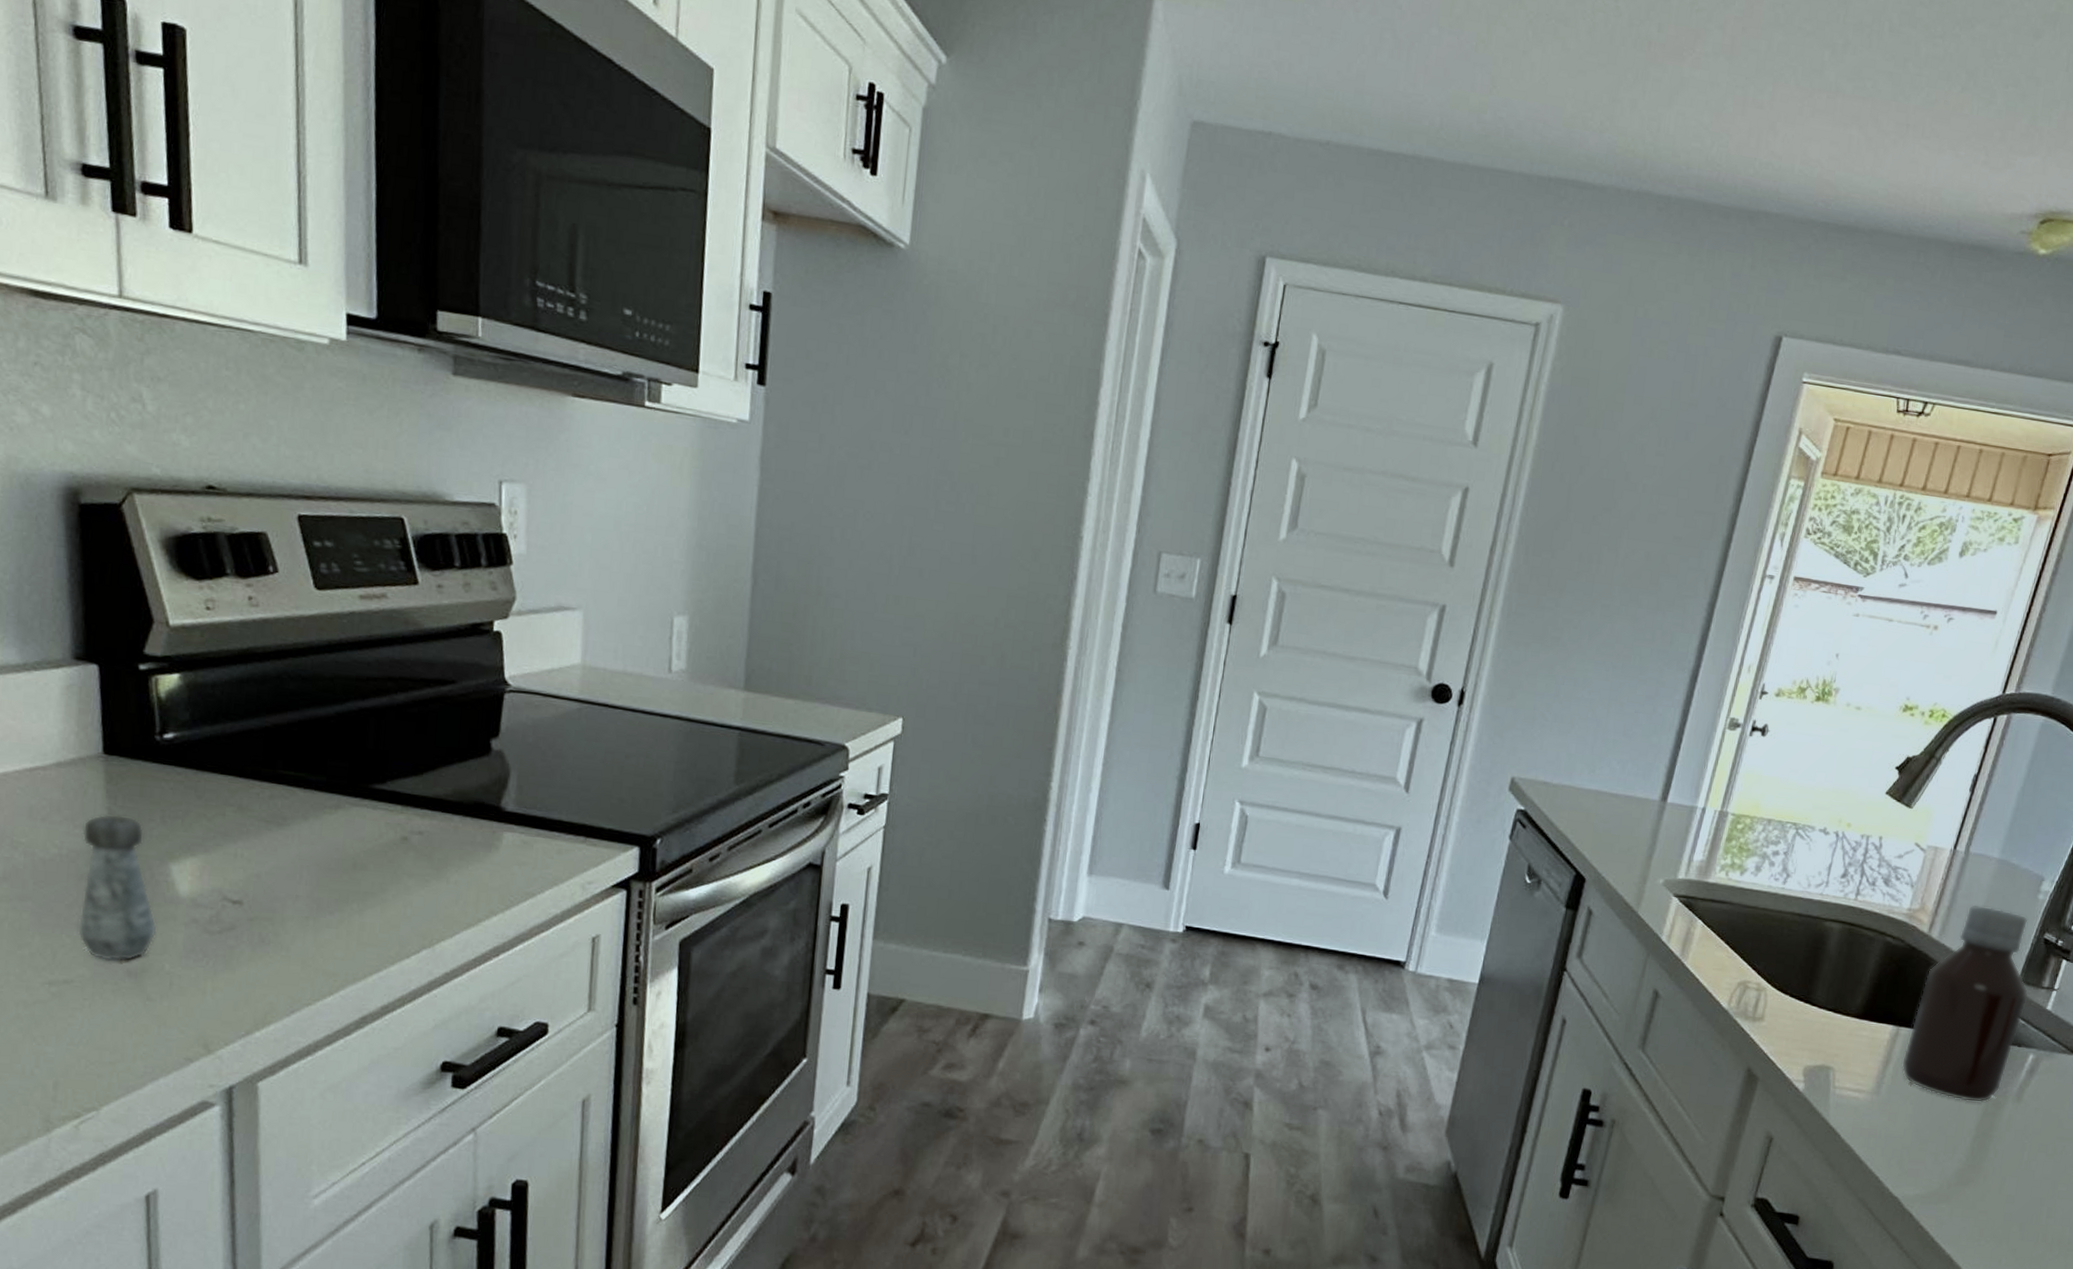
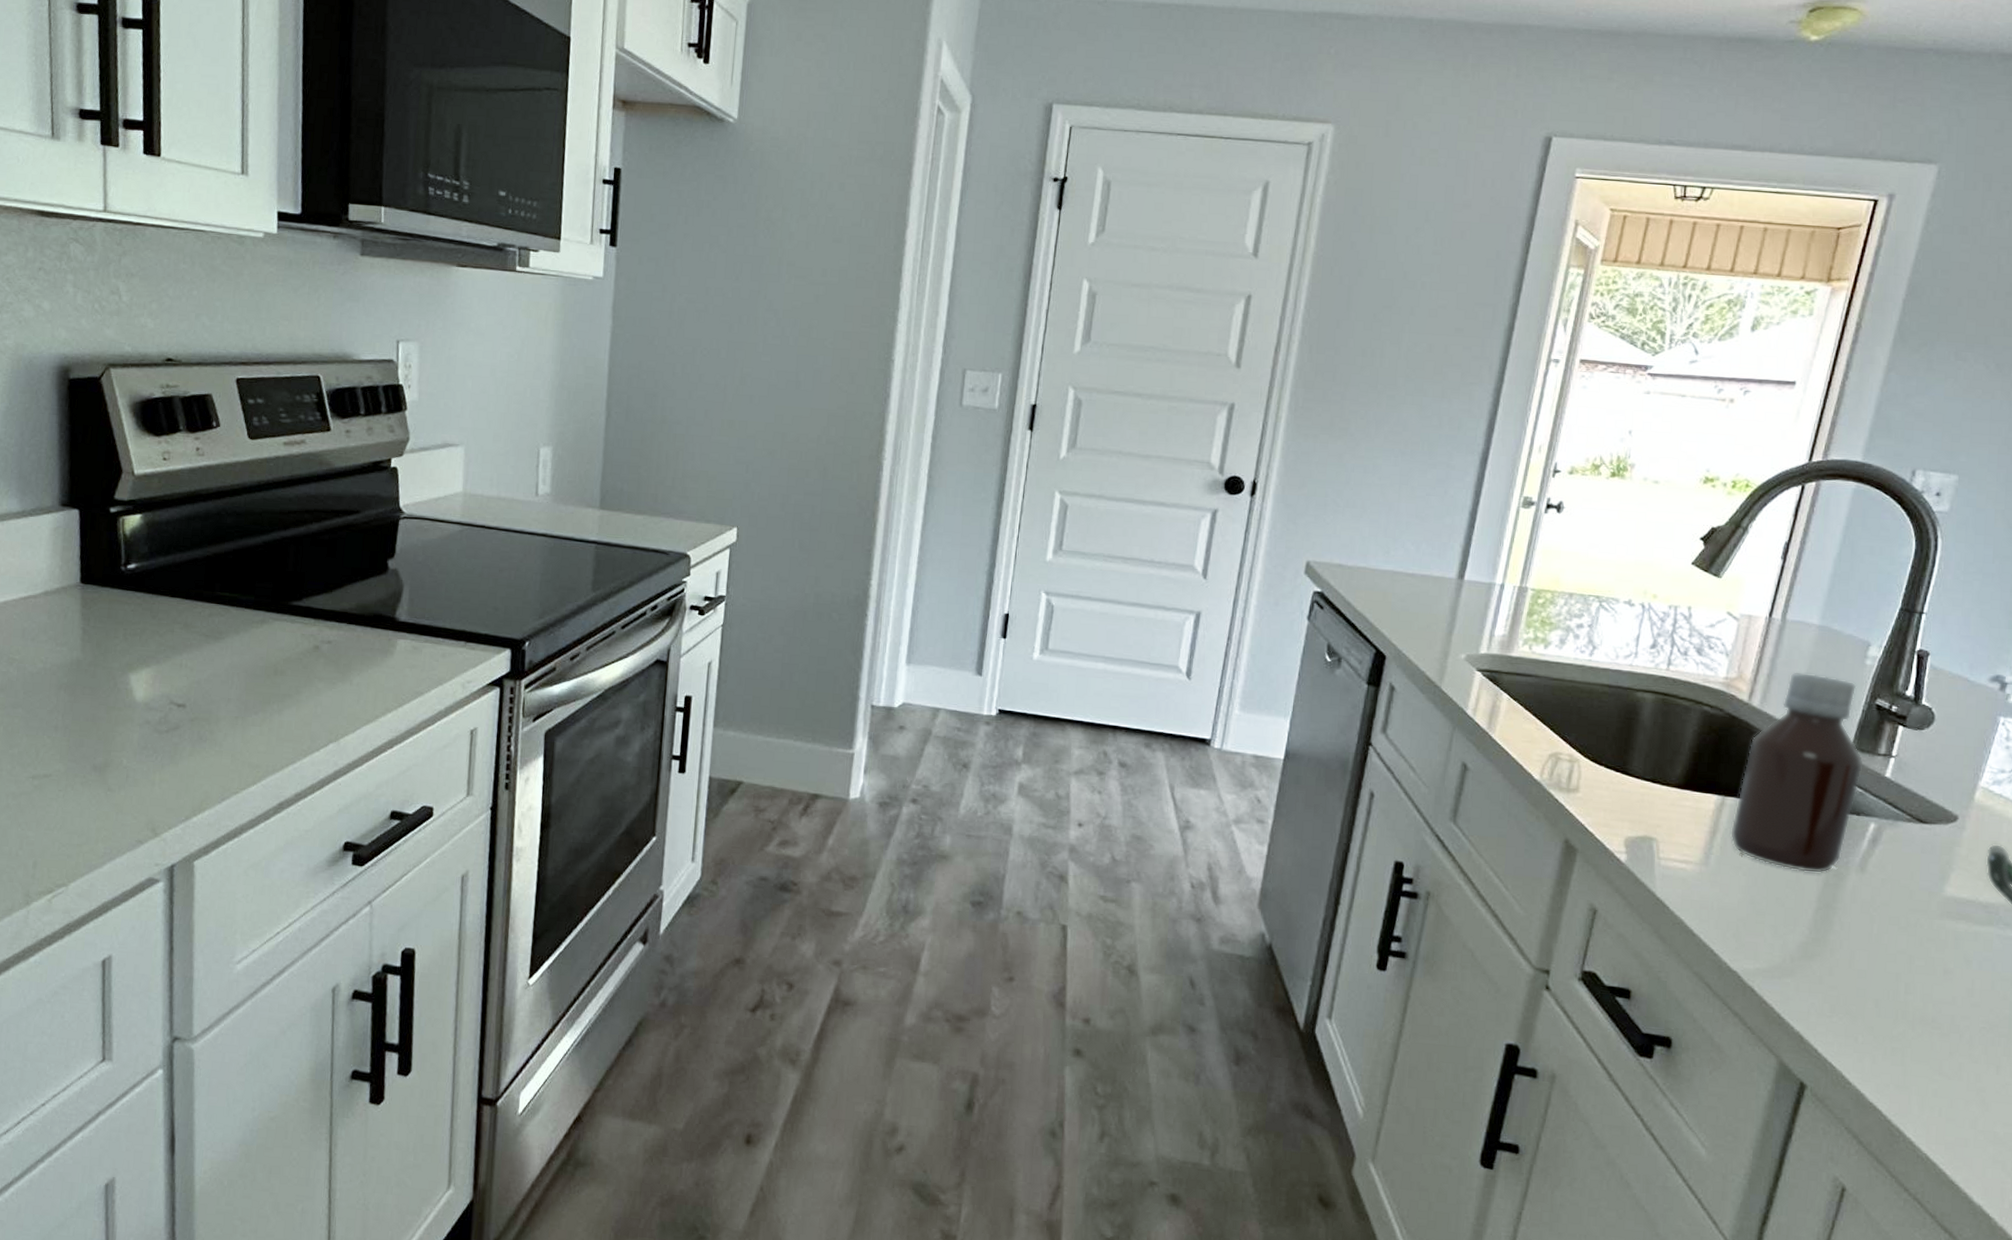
salt shaker: present [77,814,157,961] -> none [56,633,118,758]

